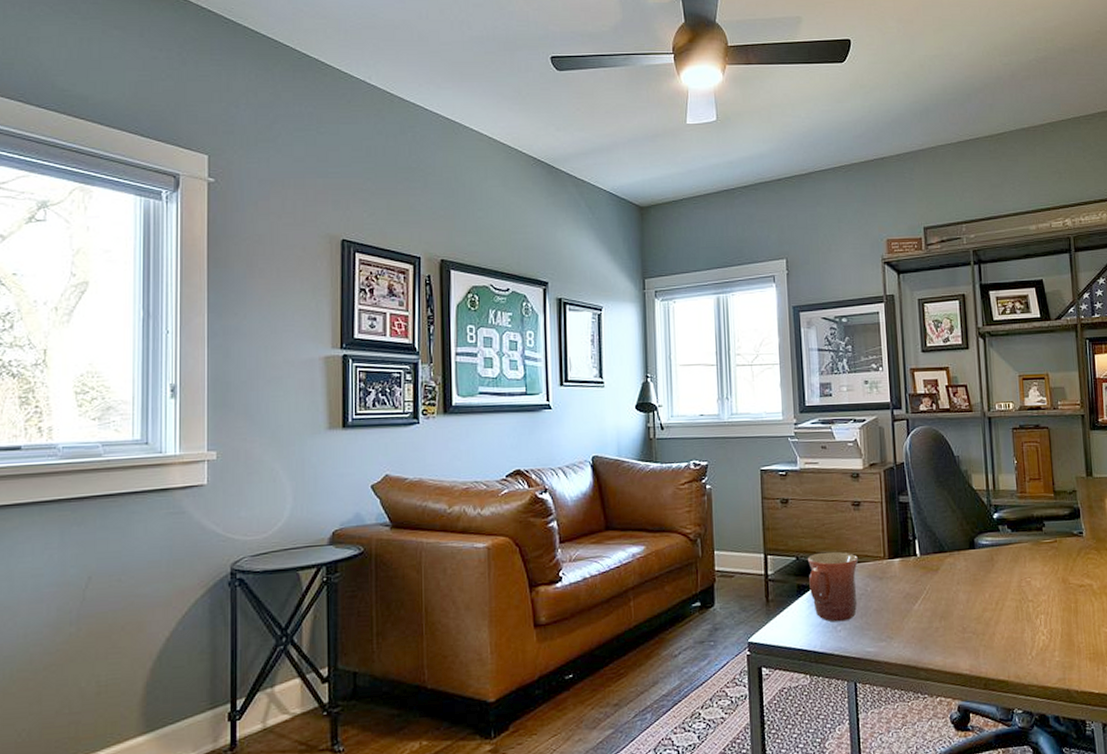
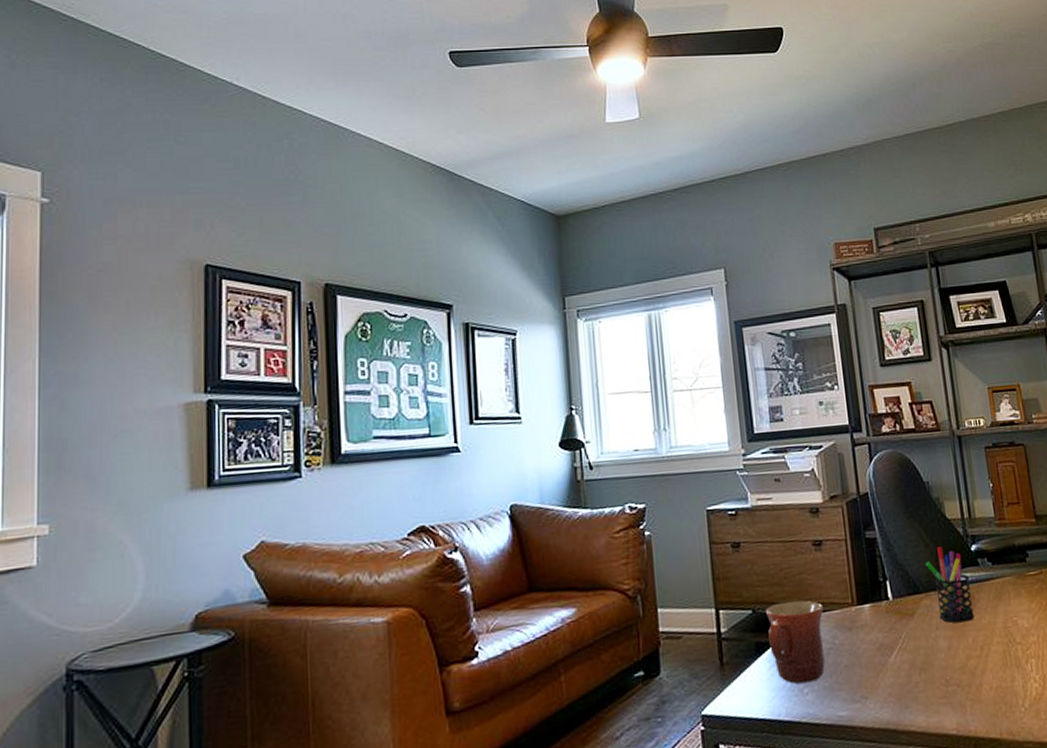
pen holder: none [951,513,993,580] -> present [925,546,976,623]

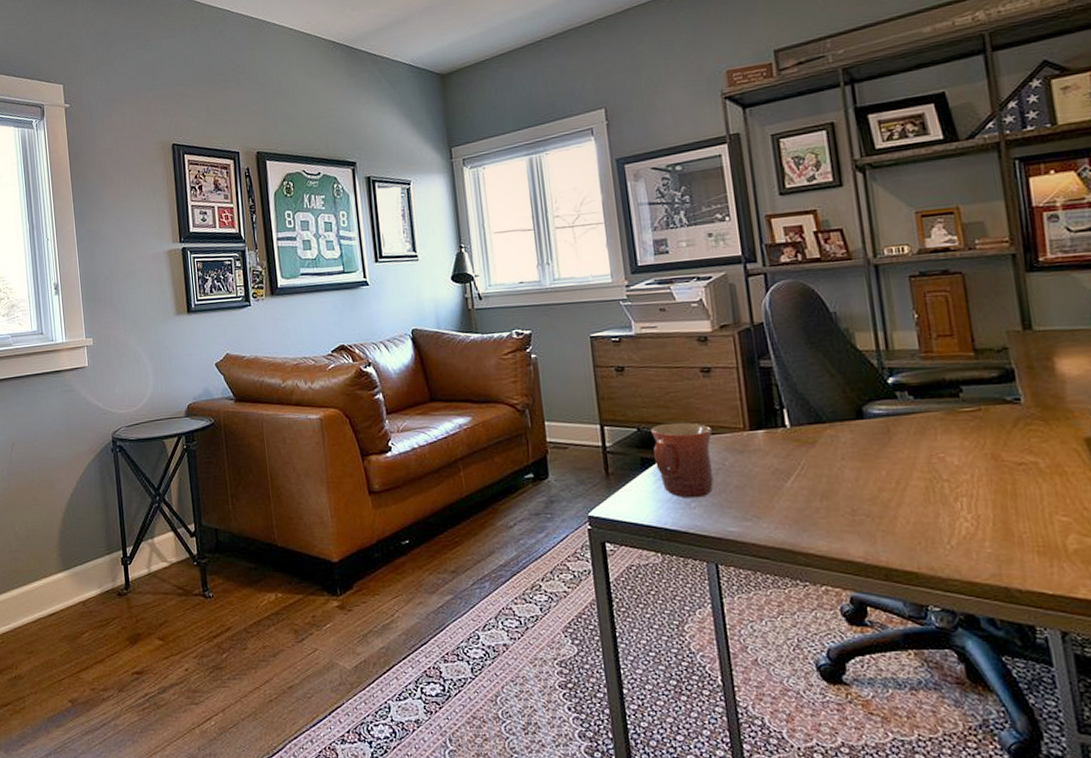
pen holder: present [925,546,976,623] -> none [830,378,891,455]

